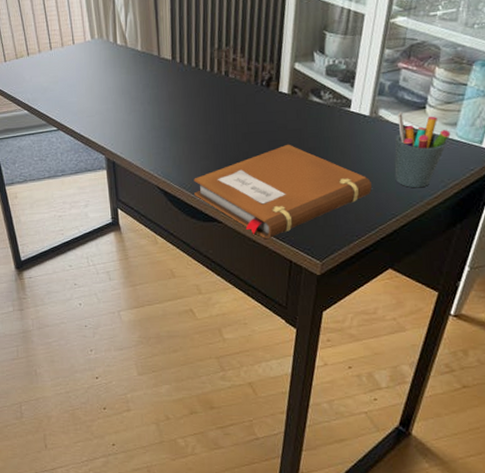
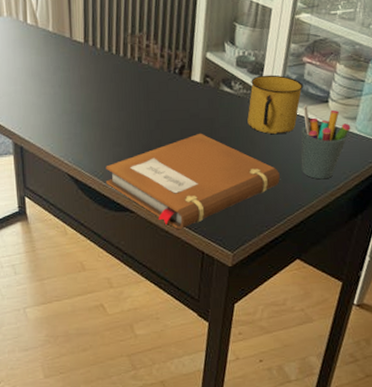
mug: none [337,82,399,143] -> present [247,75,304,134]

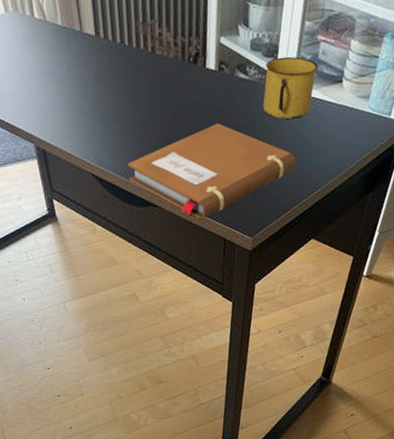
pen holder: present [301,104,351,180] -> none [315,86,364,161]

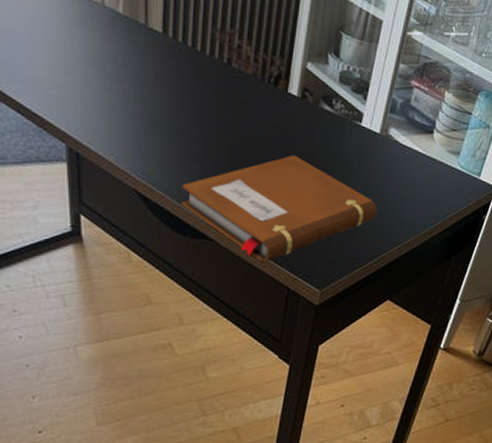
mug: present [263,56,318,119] -> none [347,95,409,163]

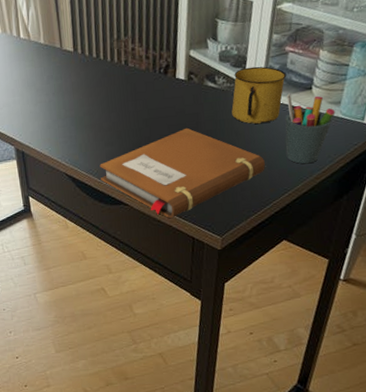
mug: none [347,95,409,163] -> present [231,66,287,124]
pen holder: none [400,133,454,216] -> present [285,93,335,164]

